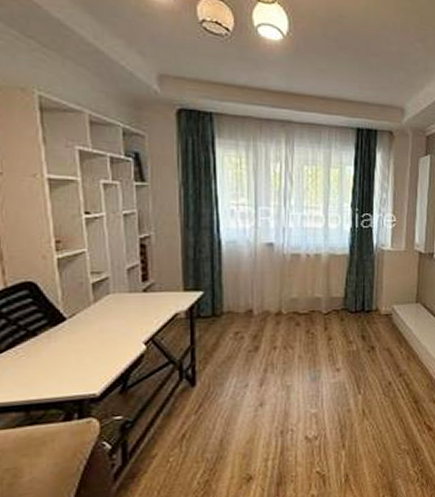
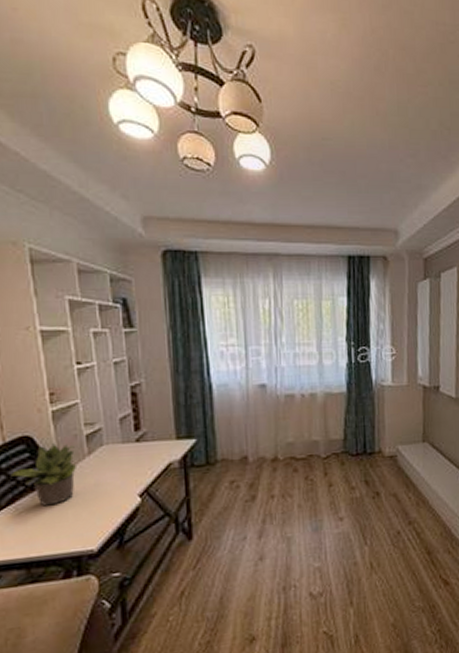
potted plant: none [11,289,82,351] -> present [10,442,78,506]

